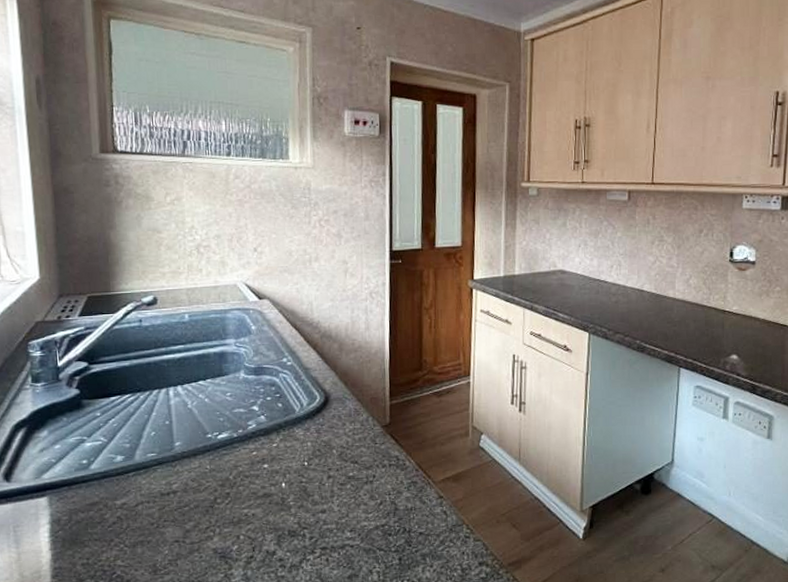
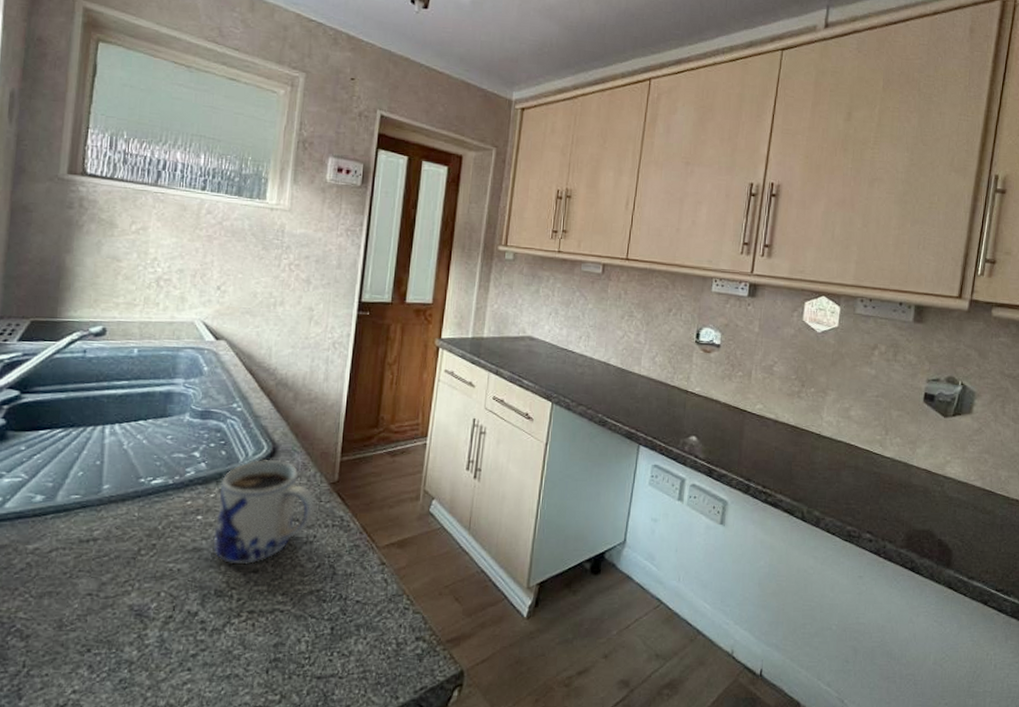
mug: none [281,407,372,507] -> present [213,459,316,565]

